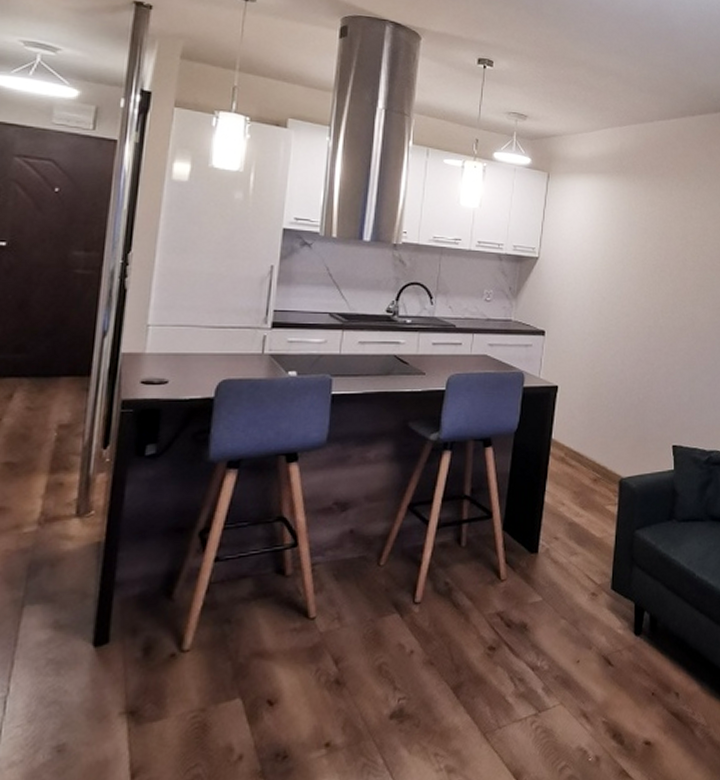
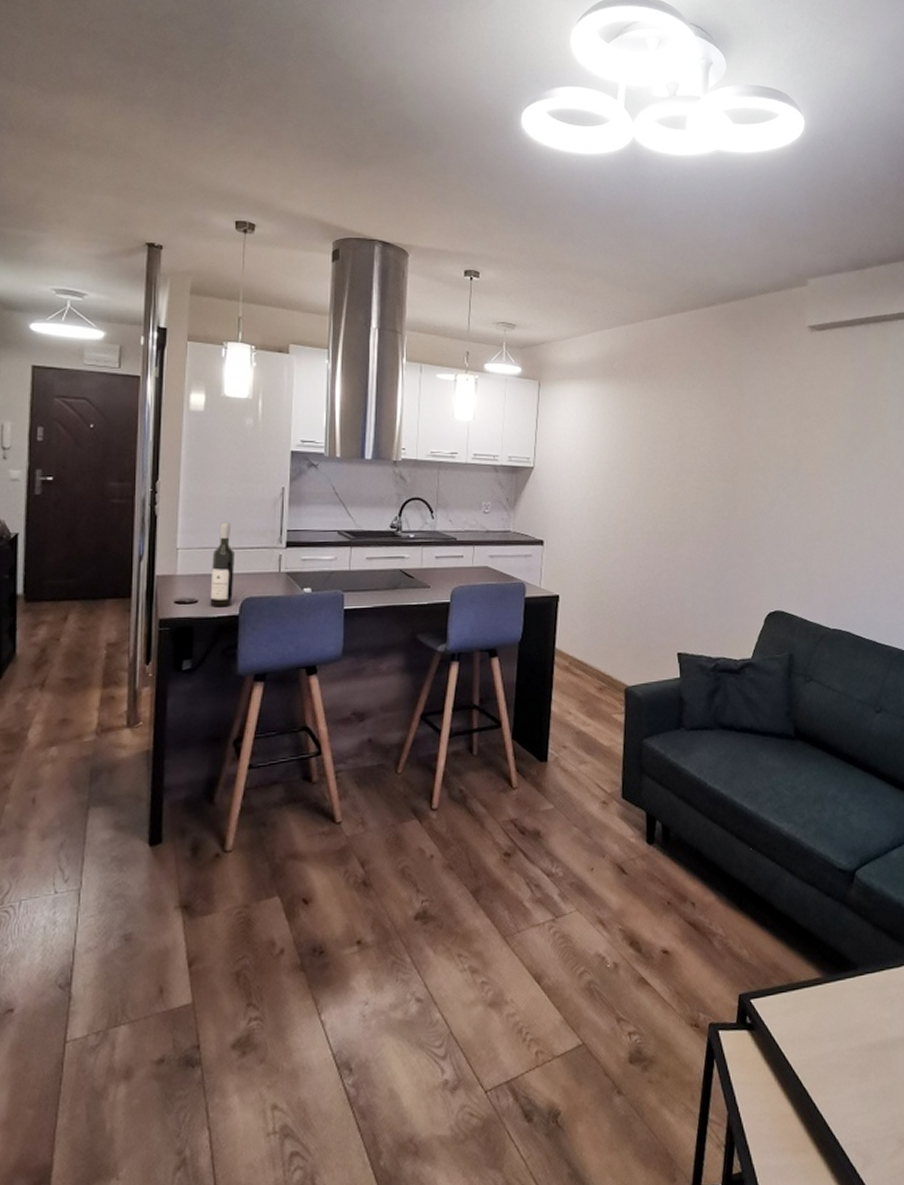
bottle: none [182,299,214,389] -> present [210,522,235,608]

